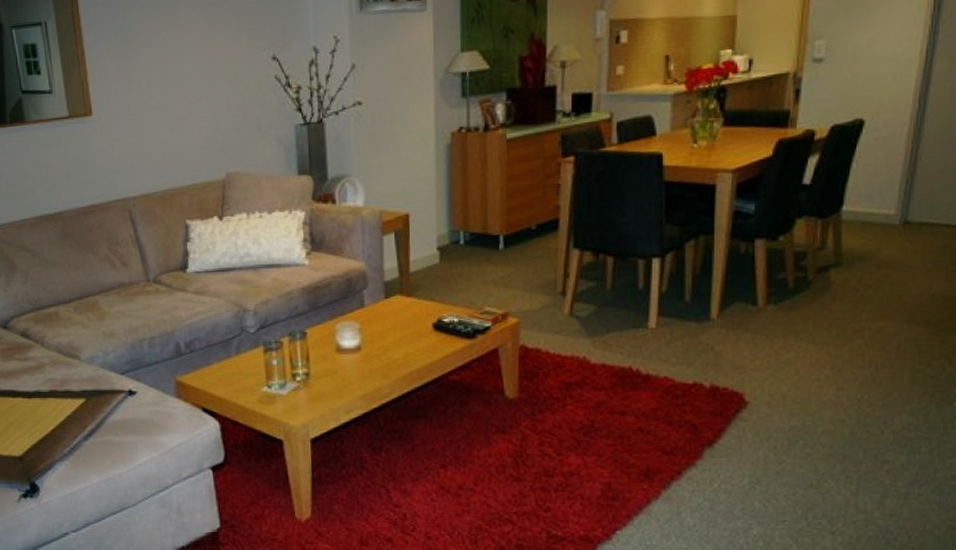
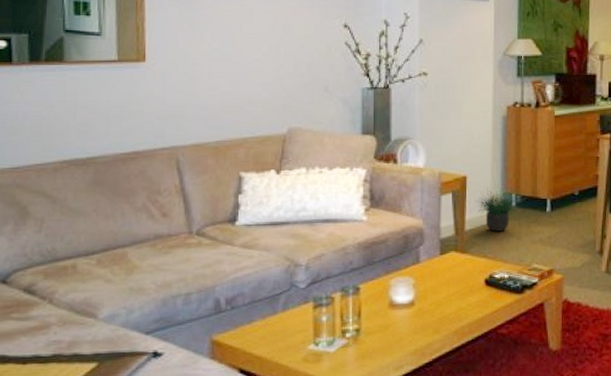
potted plant: none [419,221,469,273] -> present [475,184,520,232]

